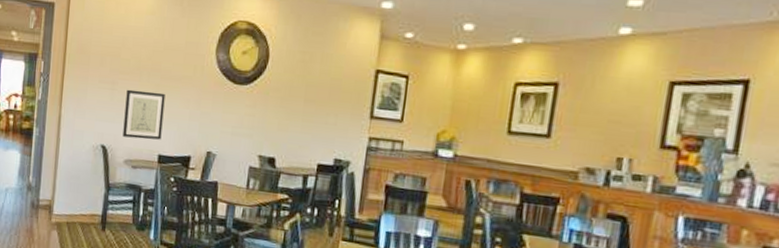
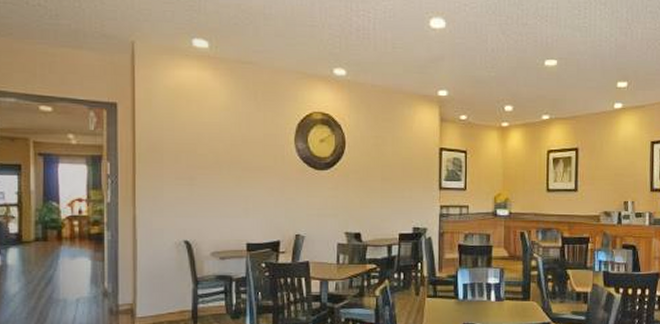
wall art: present [123,89,165,140] -> none [207,183,248,230]

